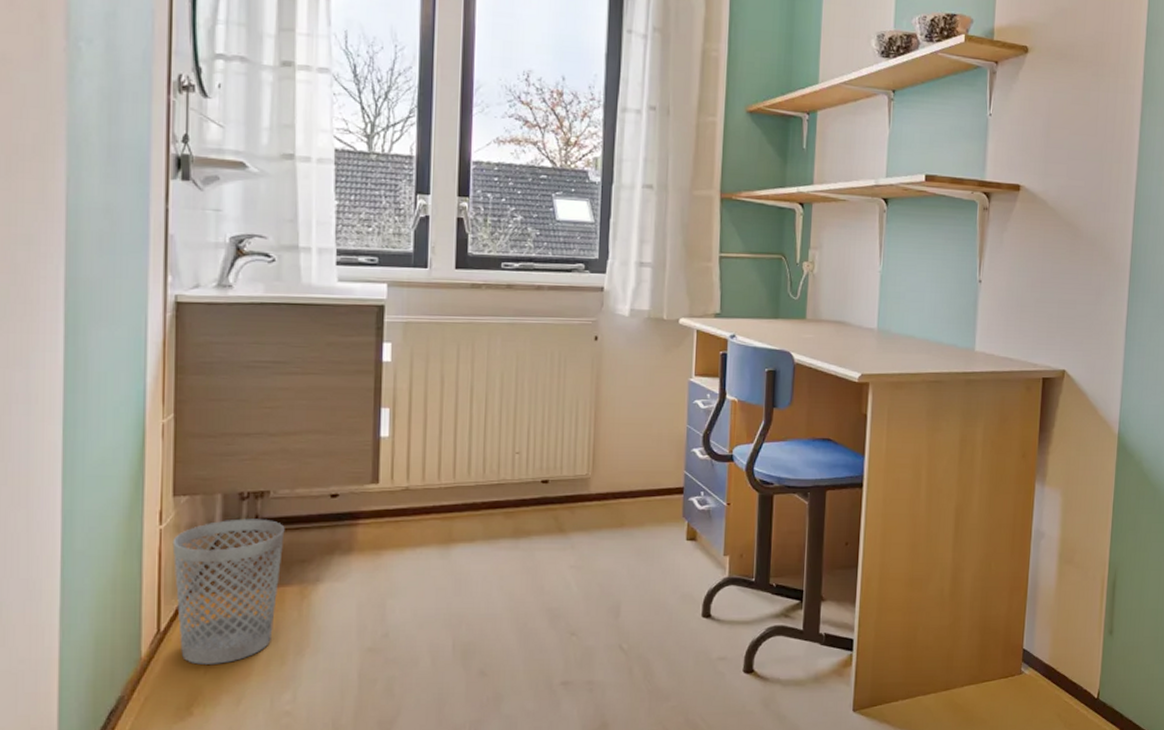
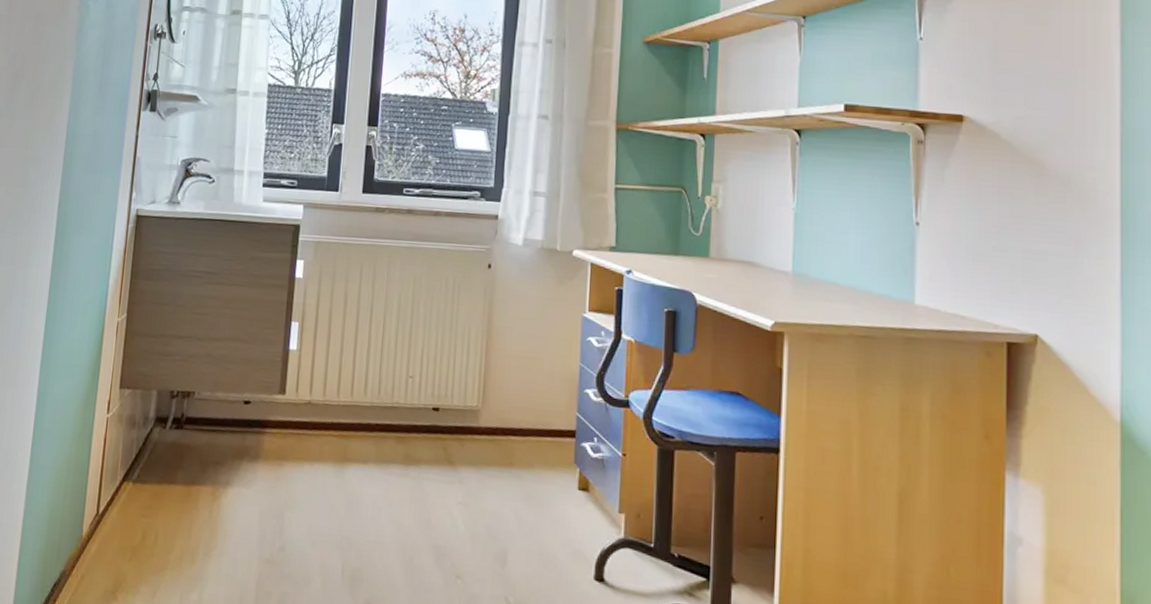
wastebasket: present [172,518,285,665] -> none [113,415,204,554]

